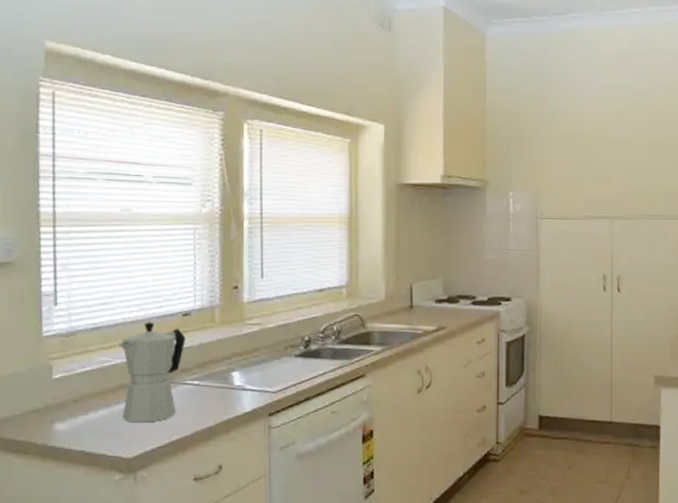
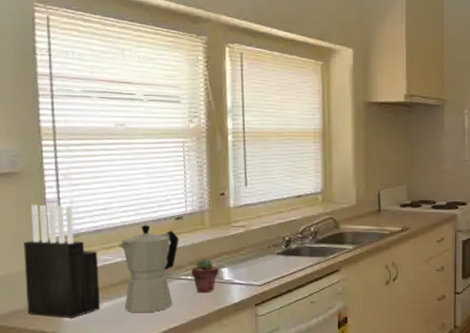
knife block: none [14,298,96,428] -> present [24,205,101,319]
potted succulent: none [198,360,229,401] -> present [192,258,219,293]

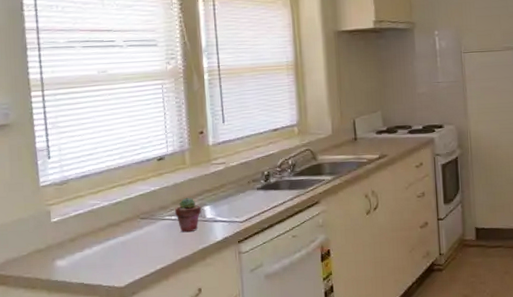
knife block: present [24,205,101,319] -> none [17,153,90,264]
moka pot: present [117,225,179,313] -> none [104,167,162,256]

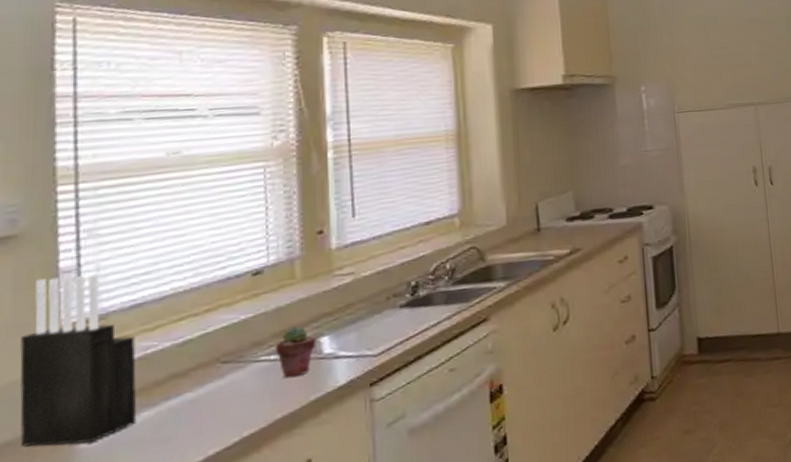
knife block: none [17,153,90,264] -> present [20,274,137,447]

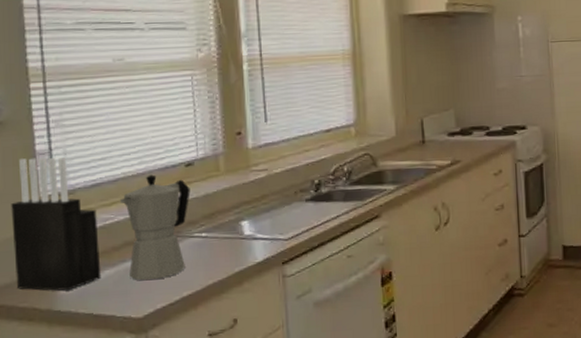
moka pot: none [165,288,257,422] -> present [119,174,190,281]
potted succulent: present [276,325,316,379] -> none [206,210,238,253]

